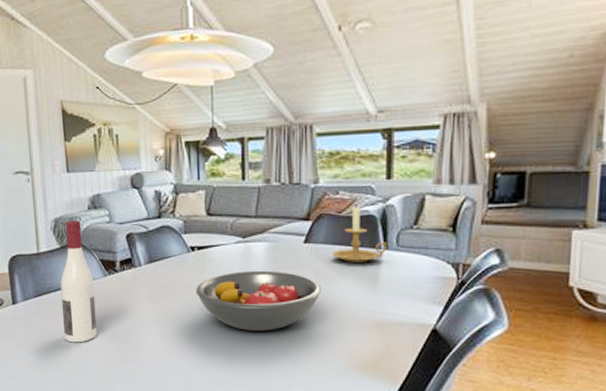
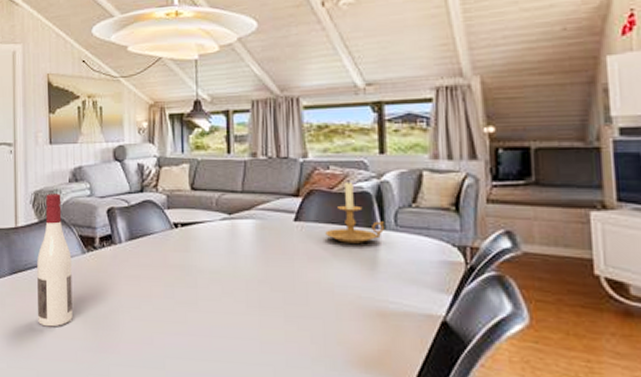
fruit bowl: present [195,270,322,331] -> none [178,250,316,319]

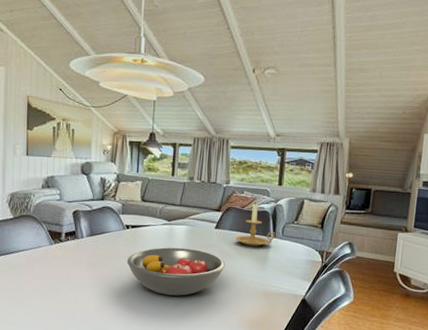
wine bottle: present [37,194,73,327] -> none [9,196,41,300]
fruit bowl: none [178,250,316,319] -> present [126,247,226,296]

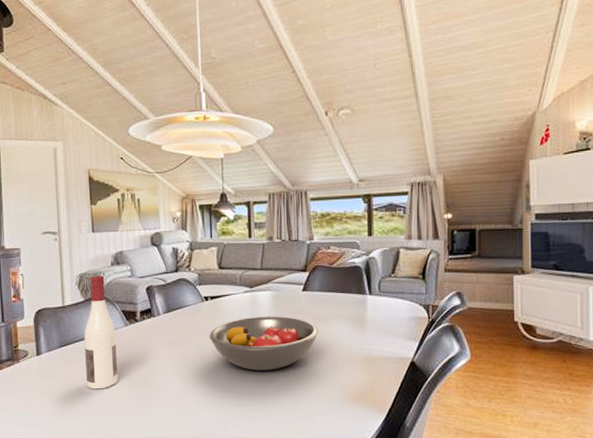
wine bottle: none [9,196,41,300] -> present [84,275,118,389]
candle holder: present [235,202,275,246] -> none [327,257,371,307]

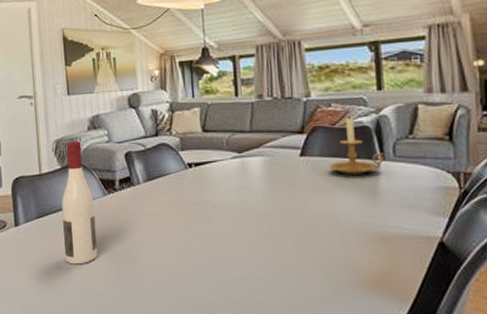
fruit bowl: present [209,316,319,371] -> none [194,185,322,248]
candle holder: none [327,257,371,307] -> present [329,116,384,174]

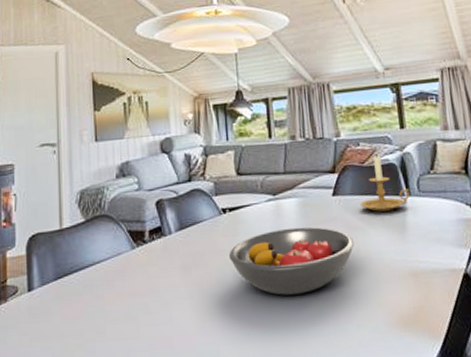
wine bottle: present [62,141,98,265] -> none [84,190,123,331]
fruit bowl: none [194,185,322,248] -> present [228,227,355,296]

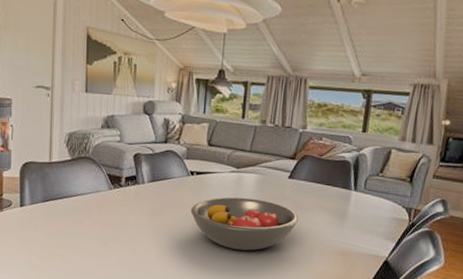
candle holder: present [360,154,410,212] -> none [311,150,356,200]

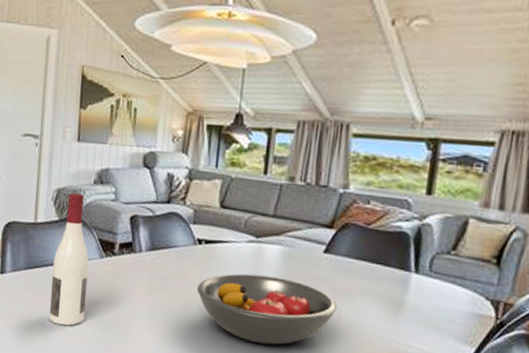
wine bottle: none [67,136,100,247] -> present [49,192,89,326]

